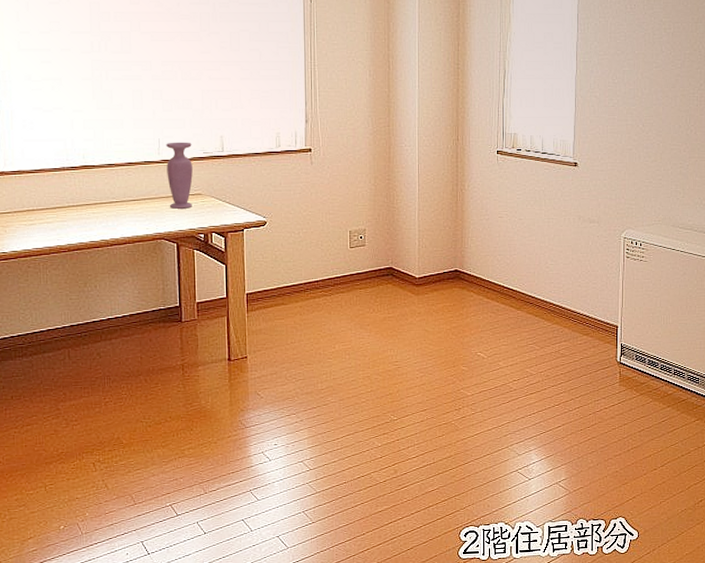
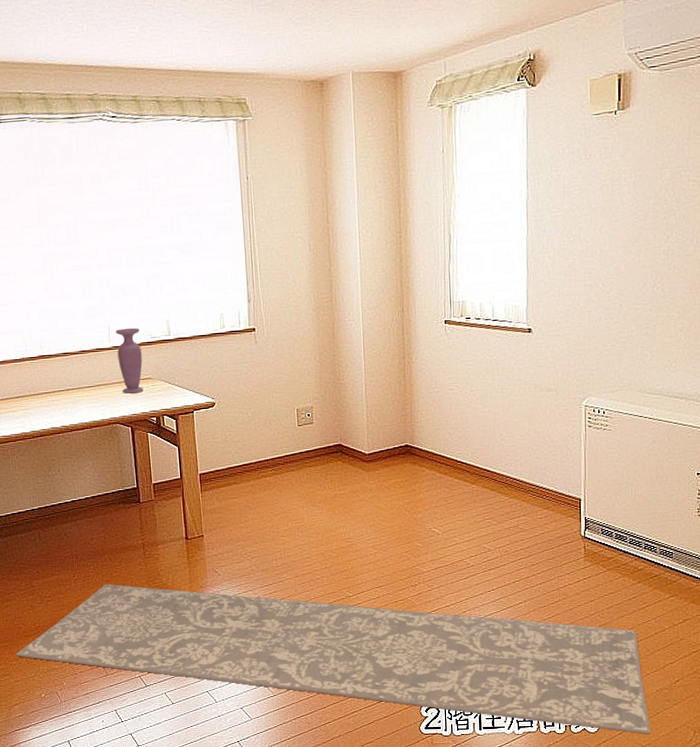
rug: none [34,406,676,554] -> present [16,583,651,735]

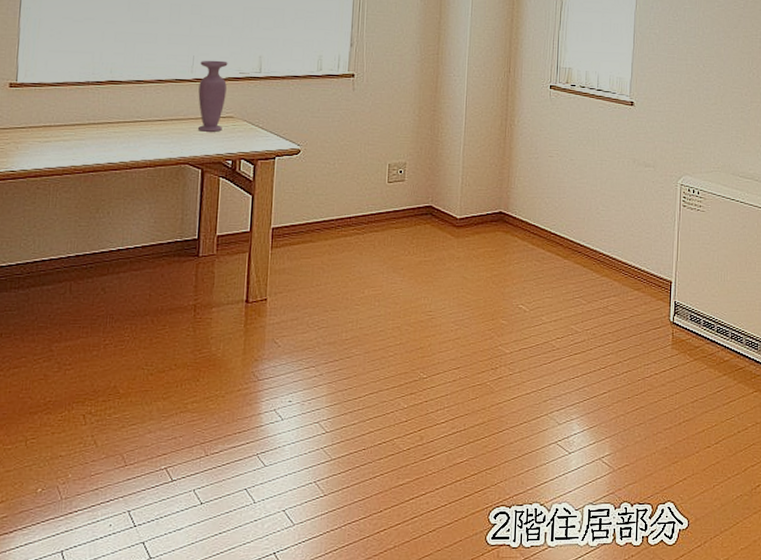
rug: present [16,583,651,735] -> none [13,351,730,548]

